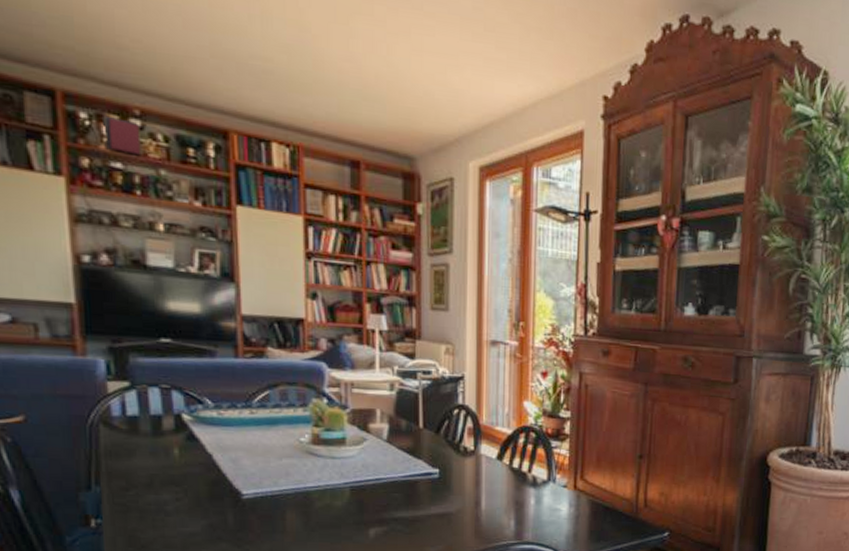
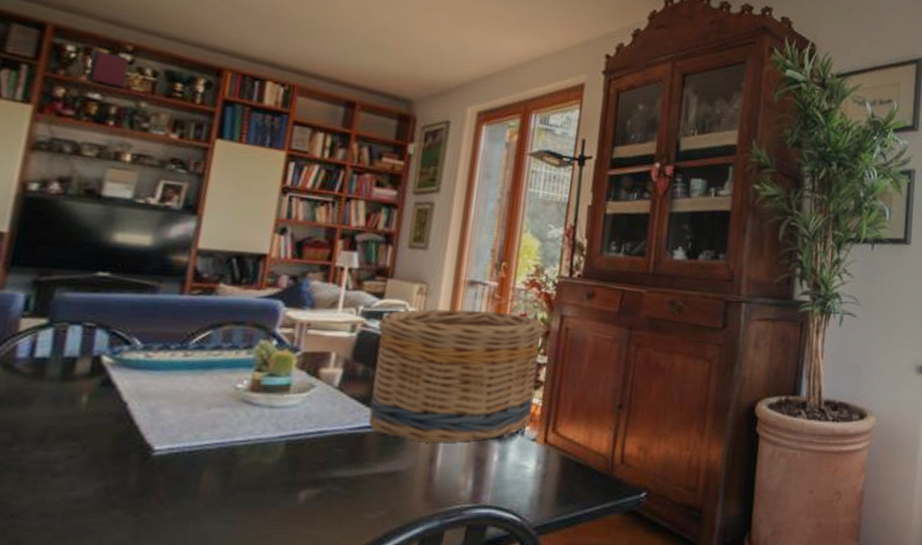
basket: none [414,368,565,489] -> present [368,309,544,443]

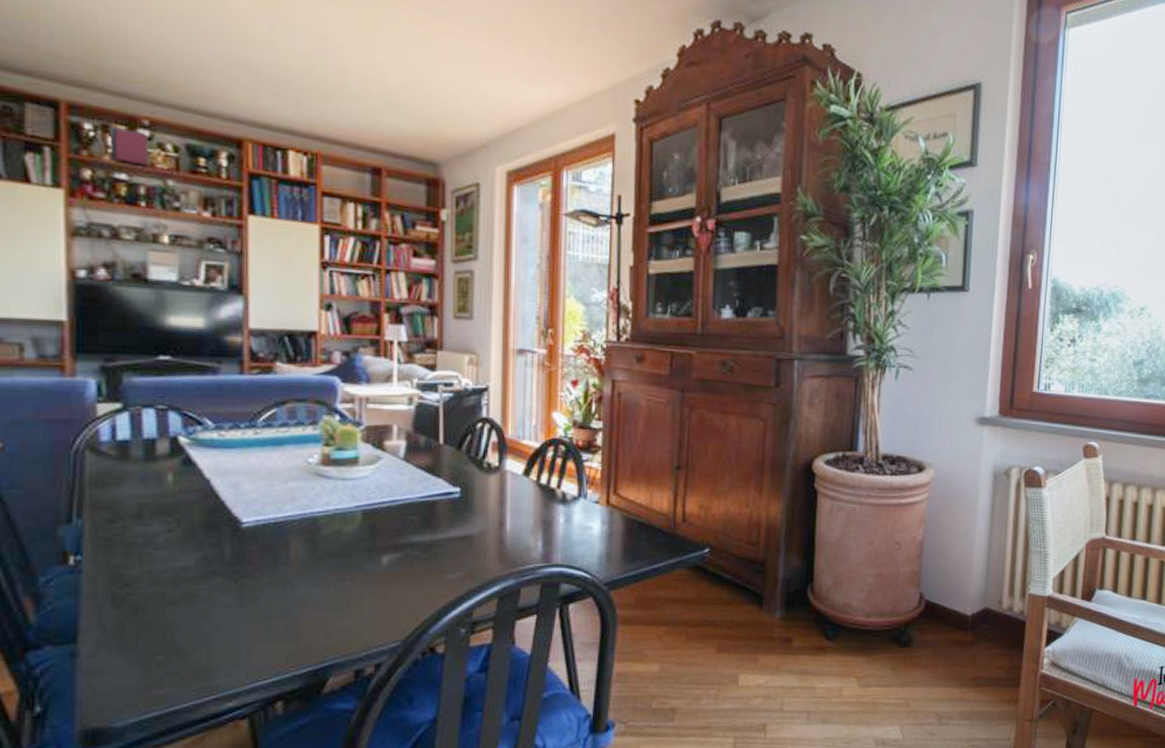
basket: present [368,309,544,443] -> none [434,378,596,508]

